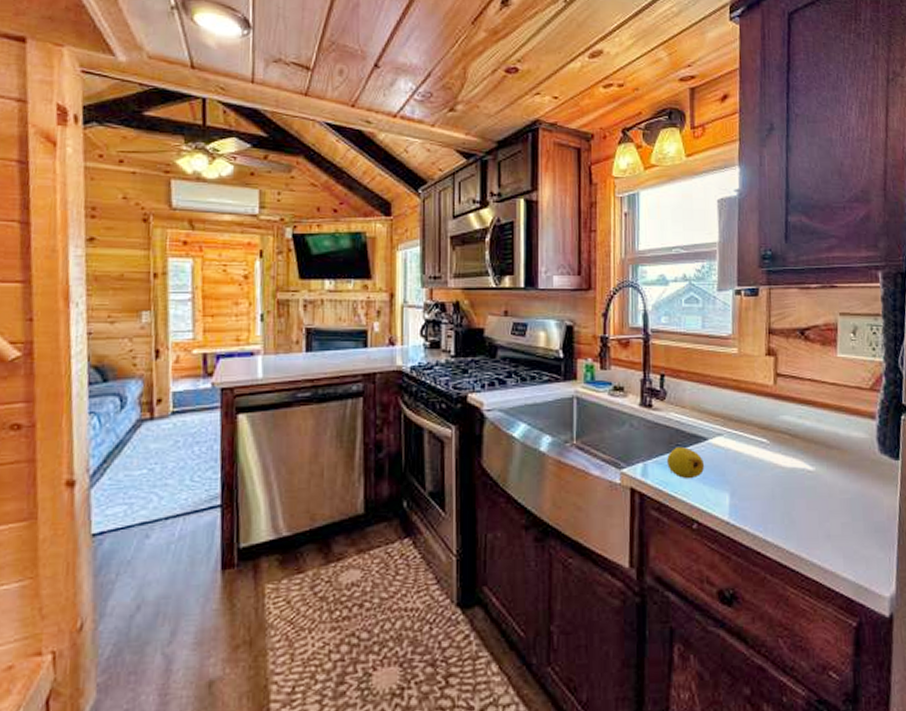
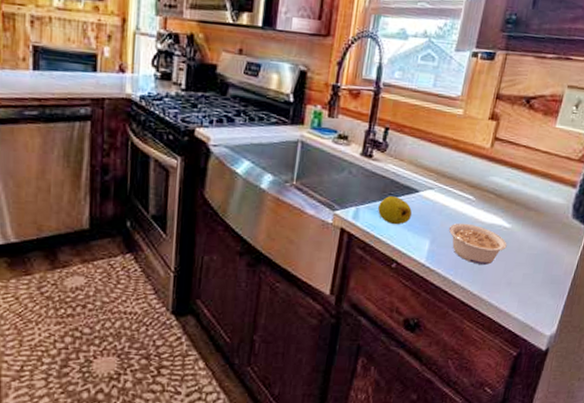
legume: none [747,470,815,516] -> present [448,223,507,265]

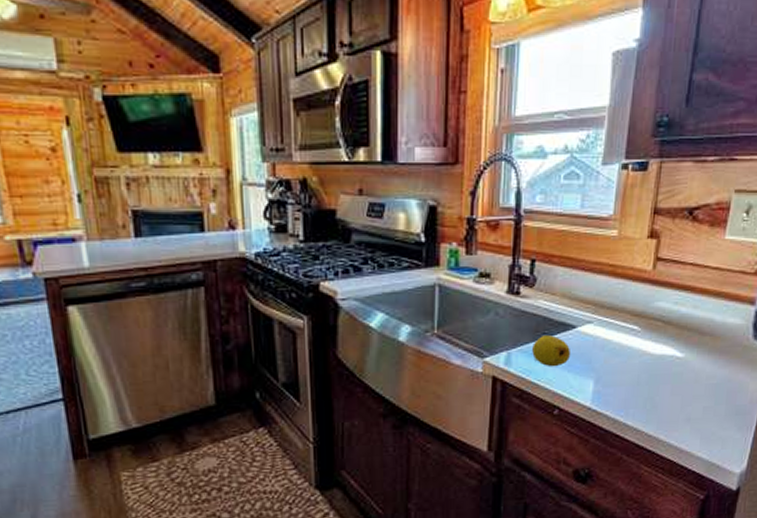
legume: present [448,223,507,265] -> none [613,357,682,402]

